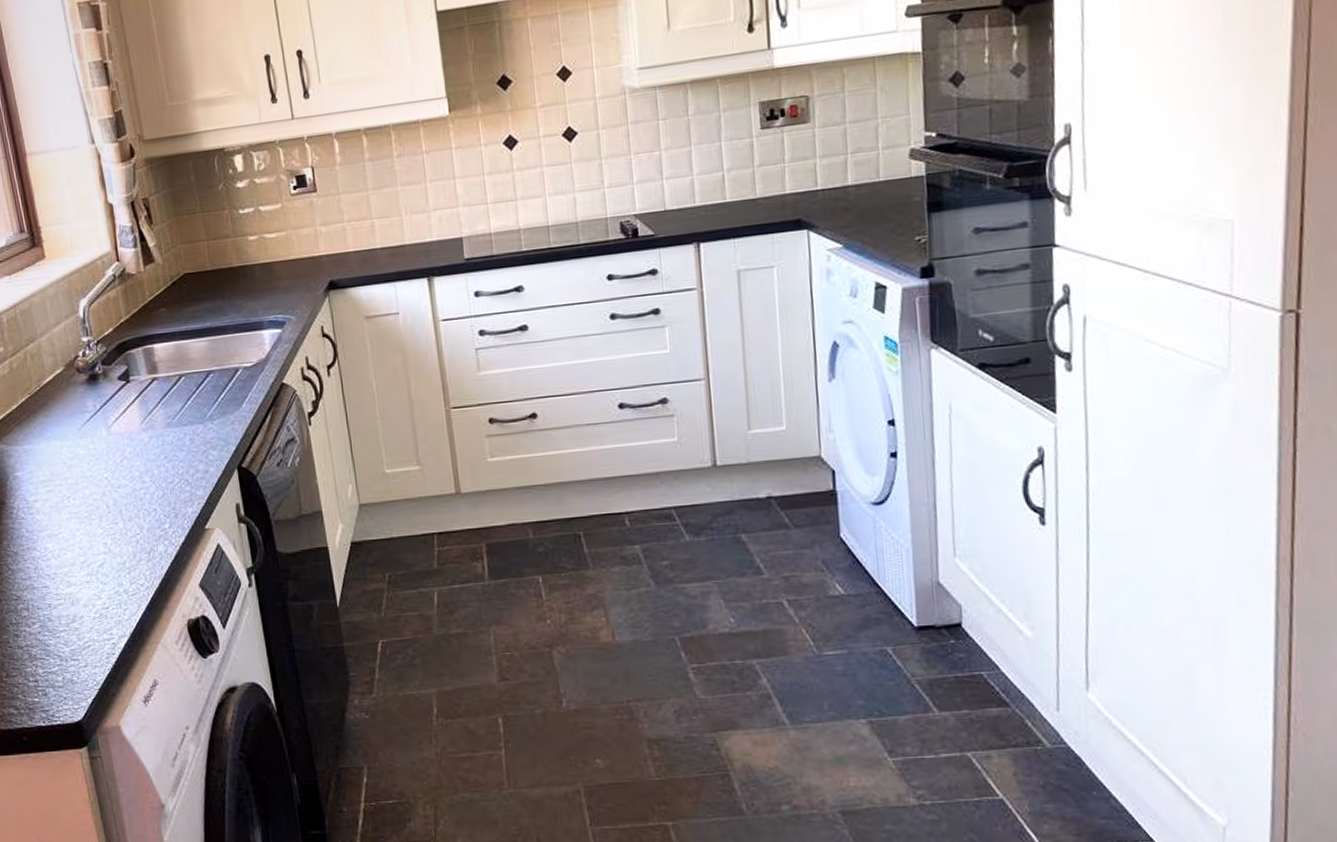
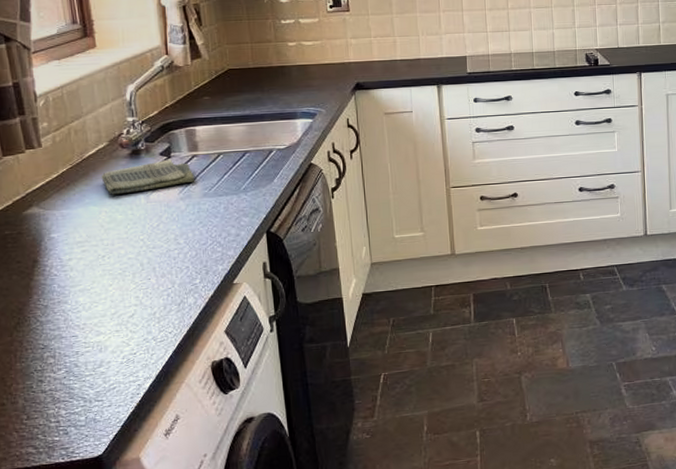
dish towel: none [60,383,156,427] -> present [101,159,194,195]

